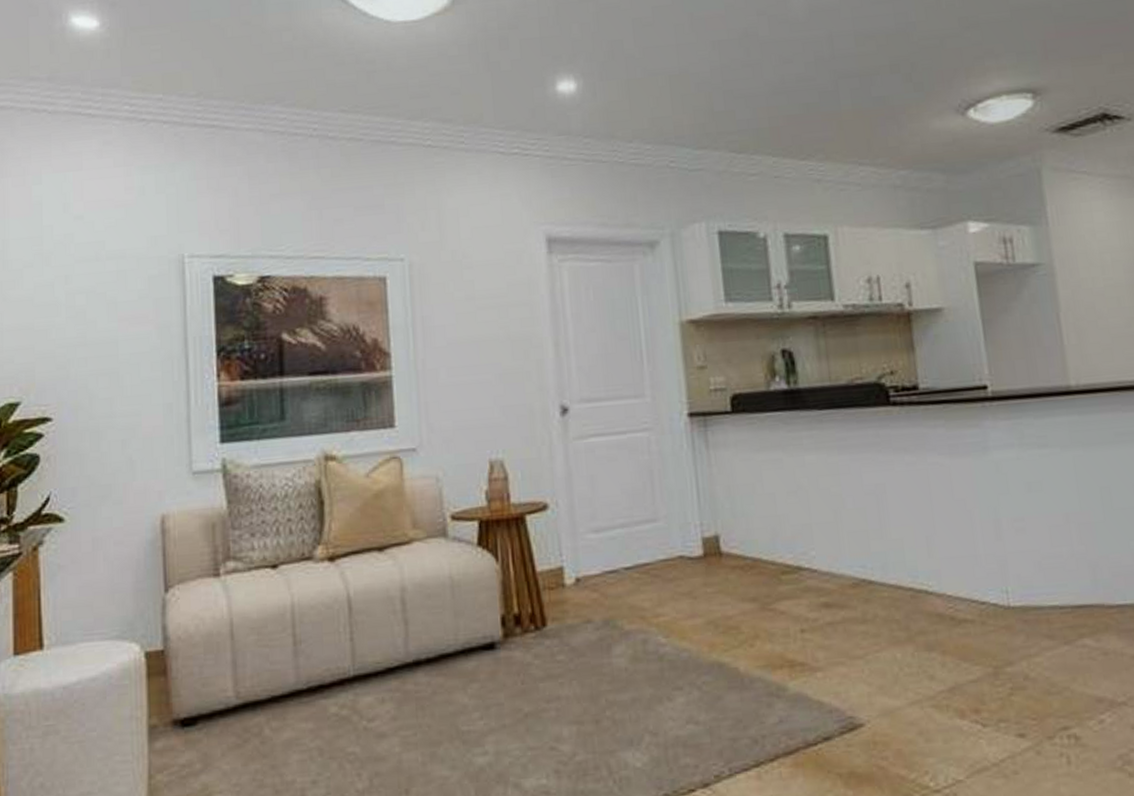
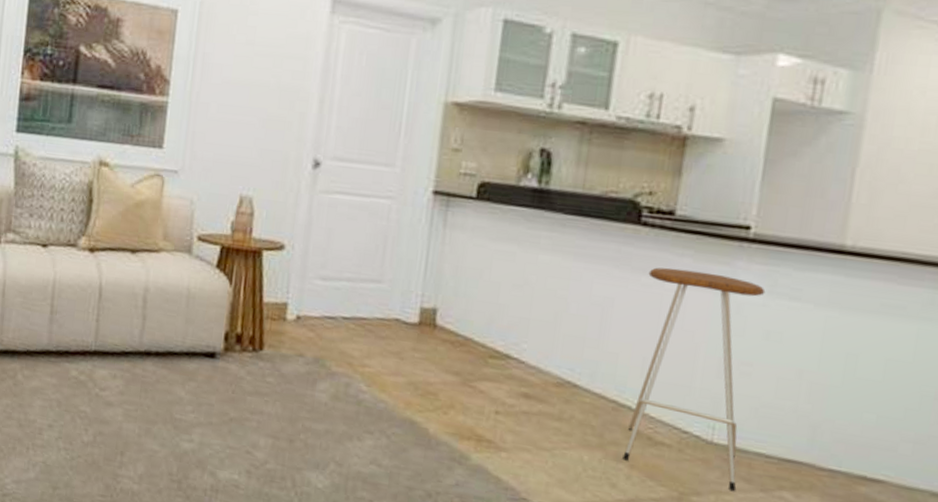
bar stool: none [909,438,1044,651] -> present [622,267,766,491]

